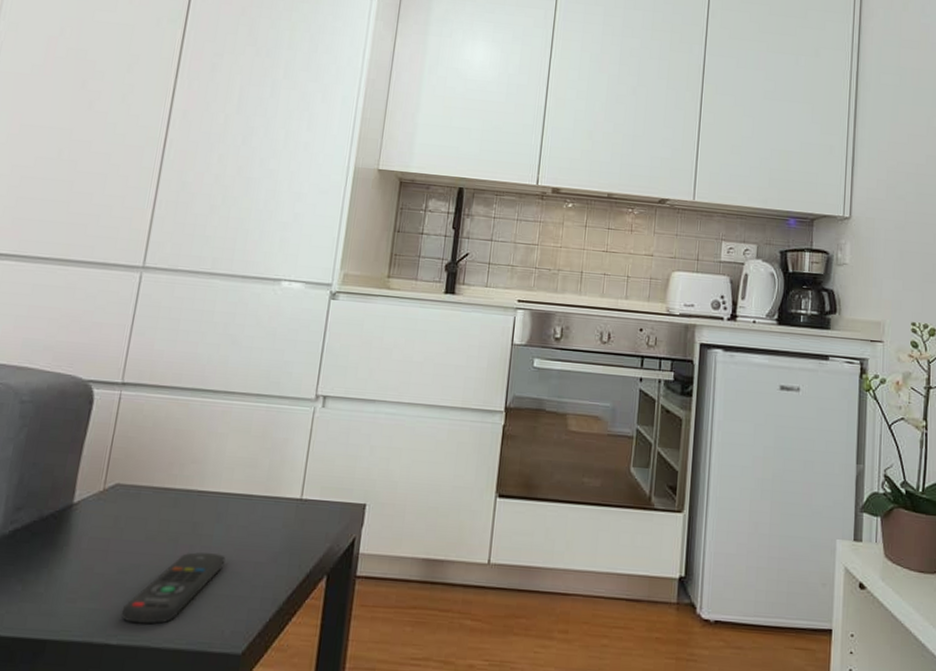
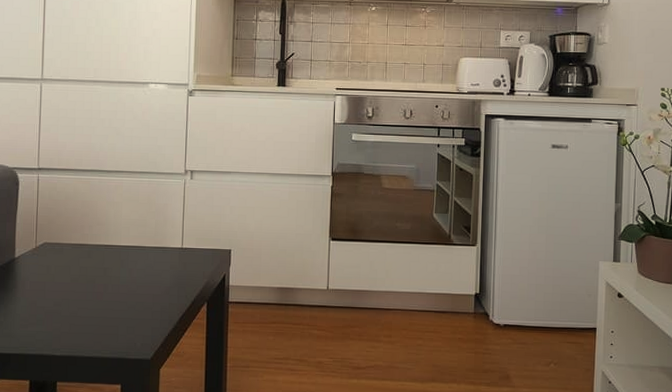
remote control: present [121,552,226,624] -> none [61,289,131,341]

